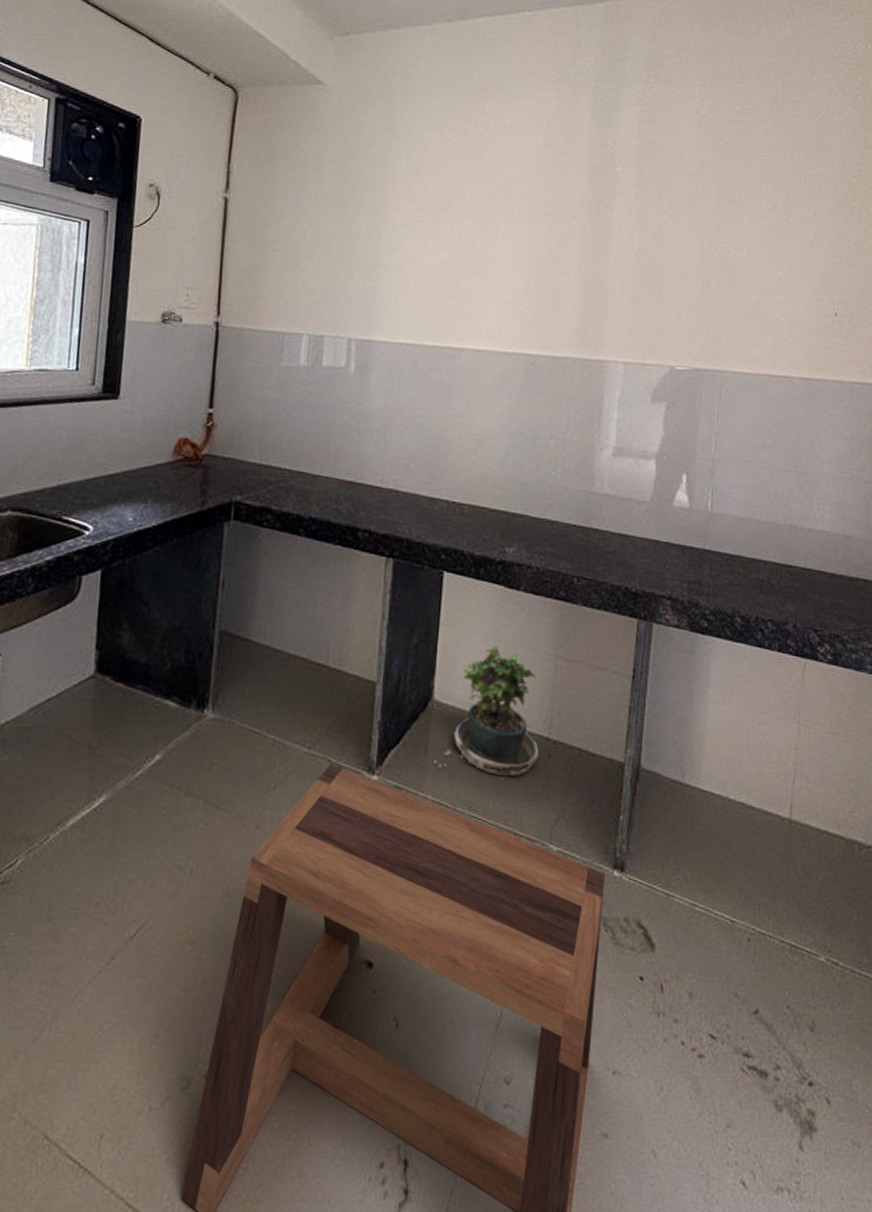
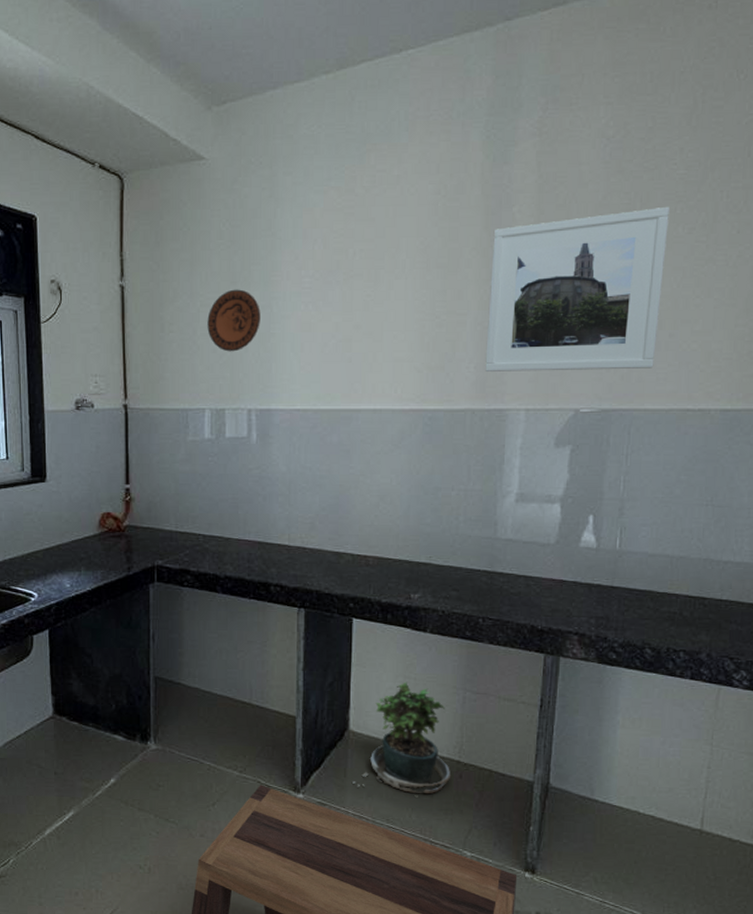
decorative plate: none [312,214,369,278] -> present [207,289,260,352]
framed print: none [587,183,755,333] -> present [485,206,669,371]

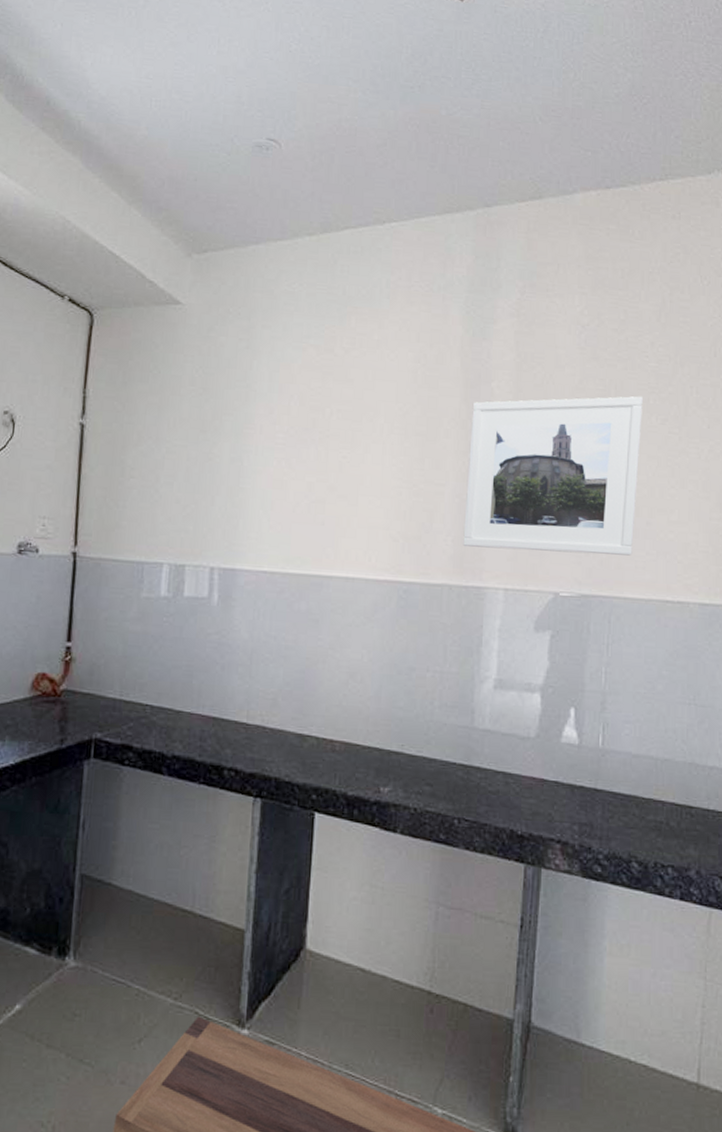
decorative plate: present [207,289,260,352] -> none [171,438,230,504]
potted plant: present [353,682,451,794] -> none [307,891,421,1033]

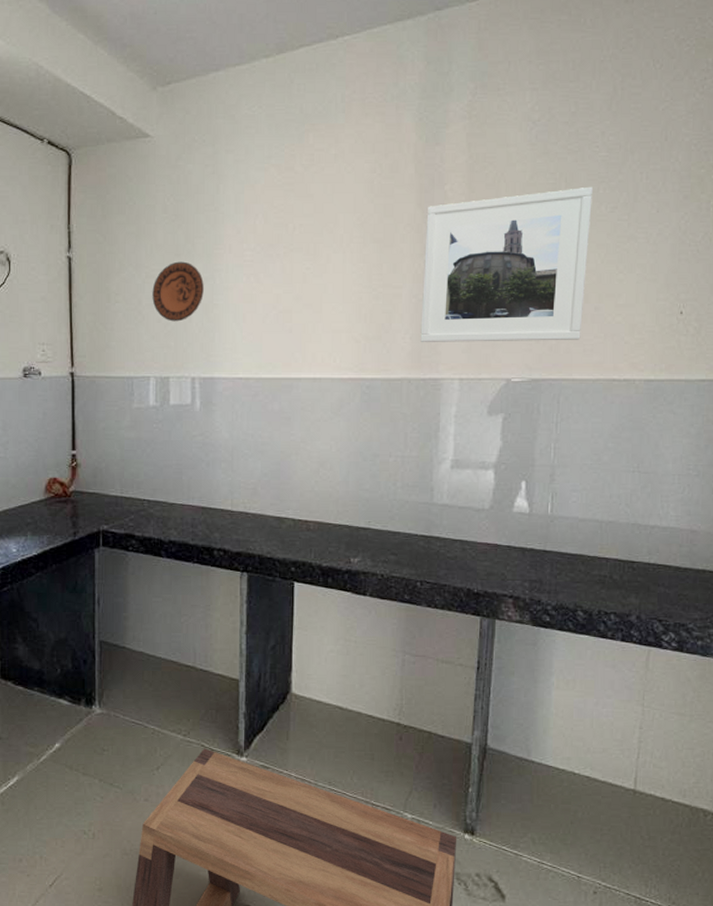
decorative plate: none [171,438,230,504] -> present [152,261,204,322]

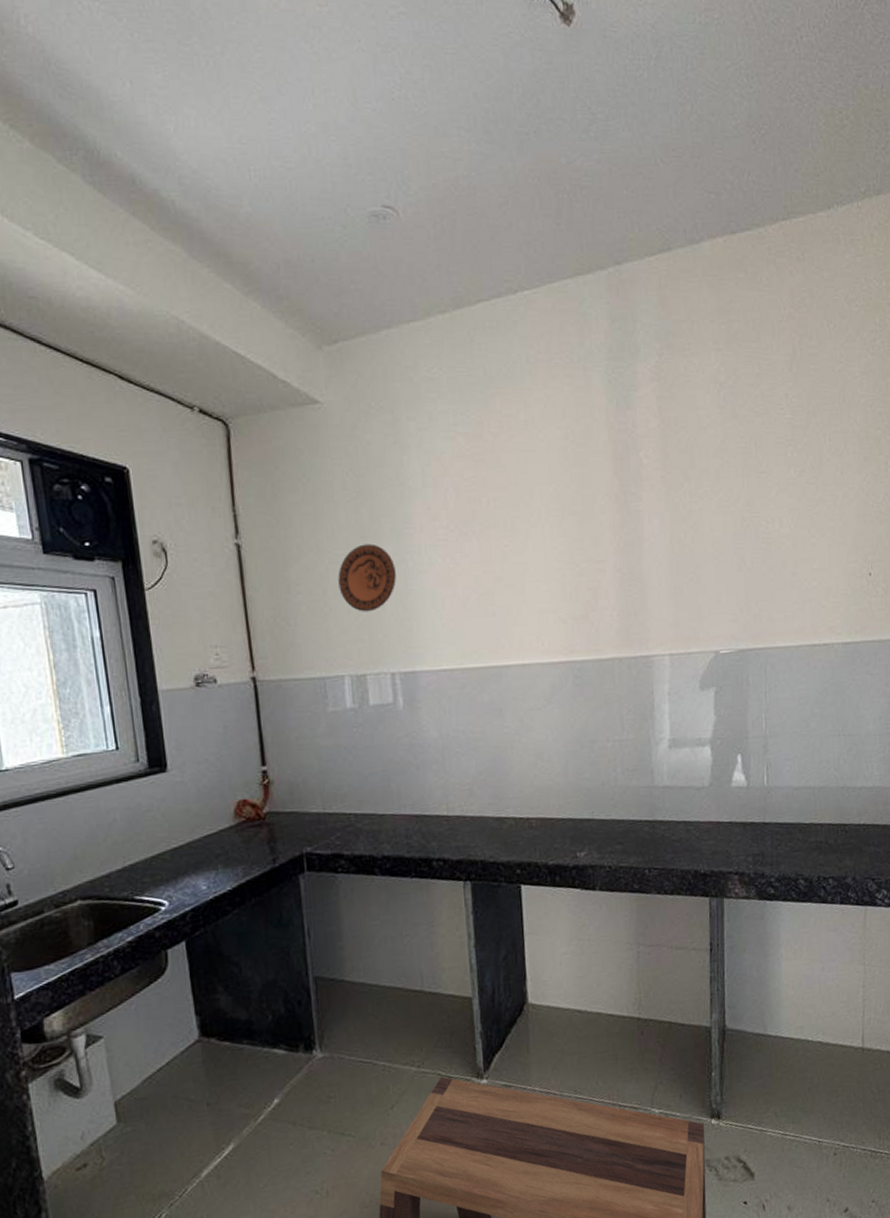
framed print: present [420,186,593,342] -> none [623,450,782,619]

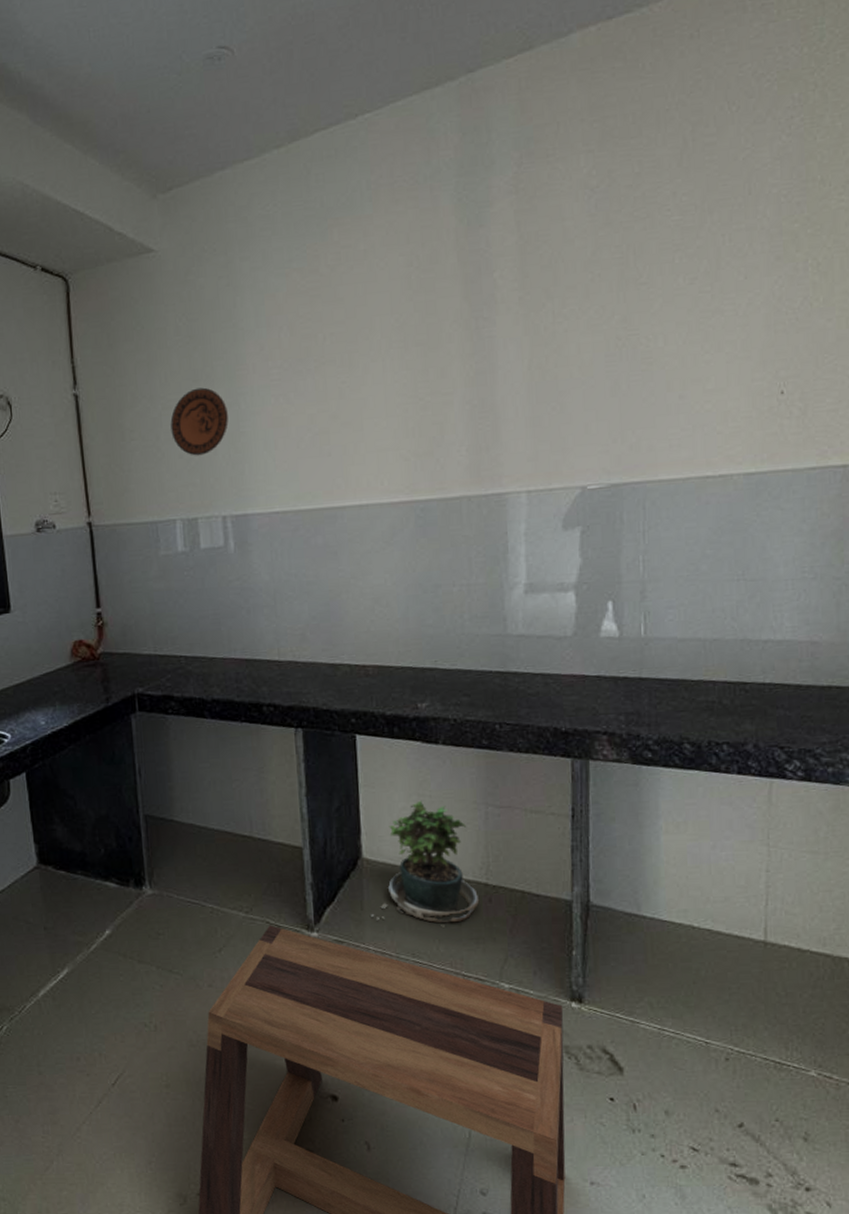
potted plant: none [536,944,633,1062] -> present [371,800,480,924]

